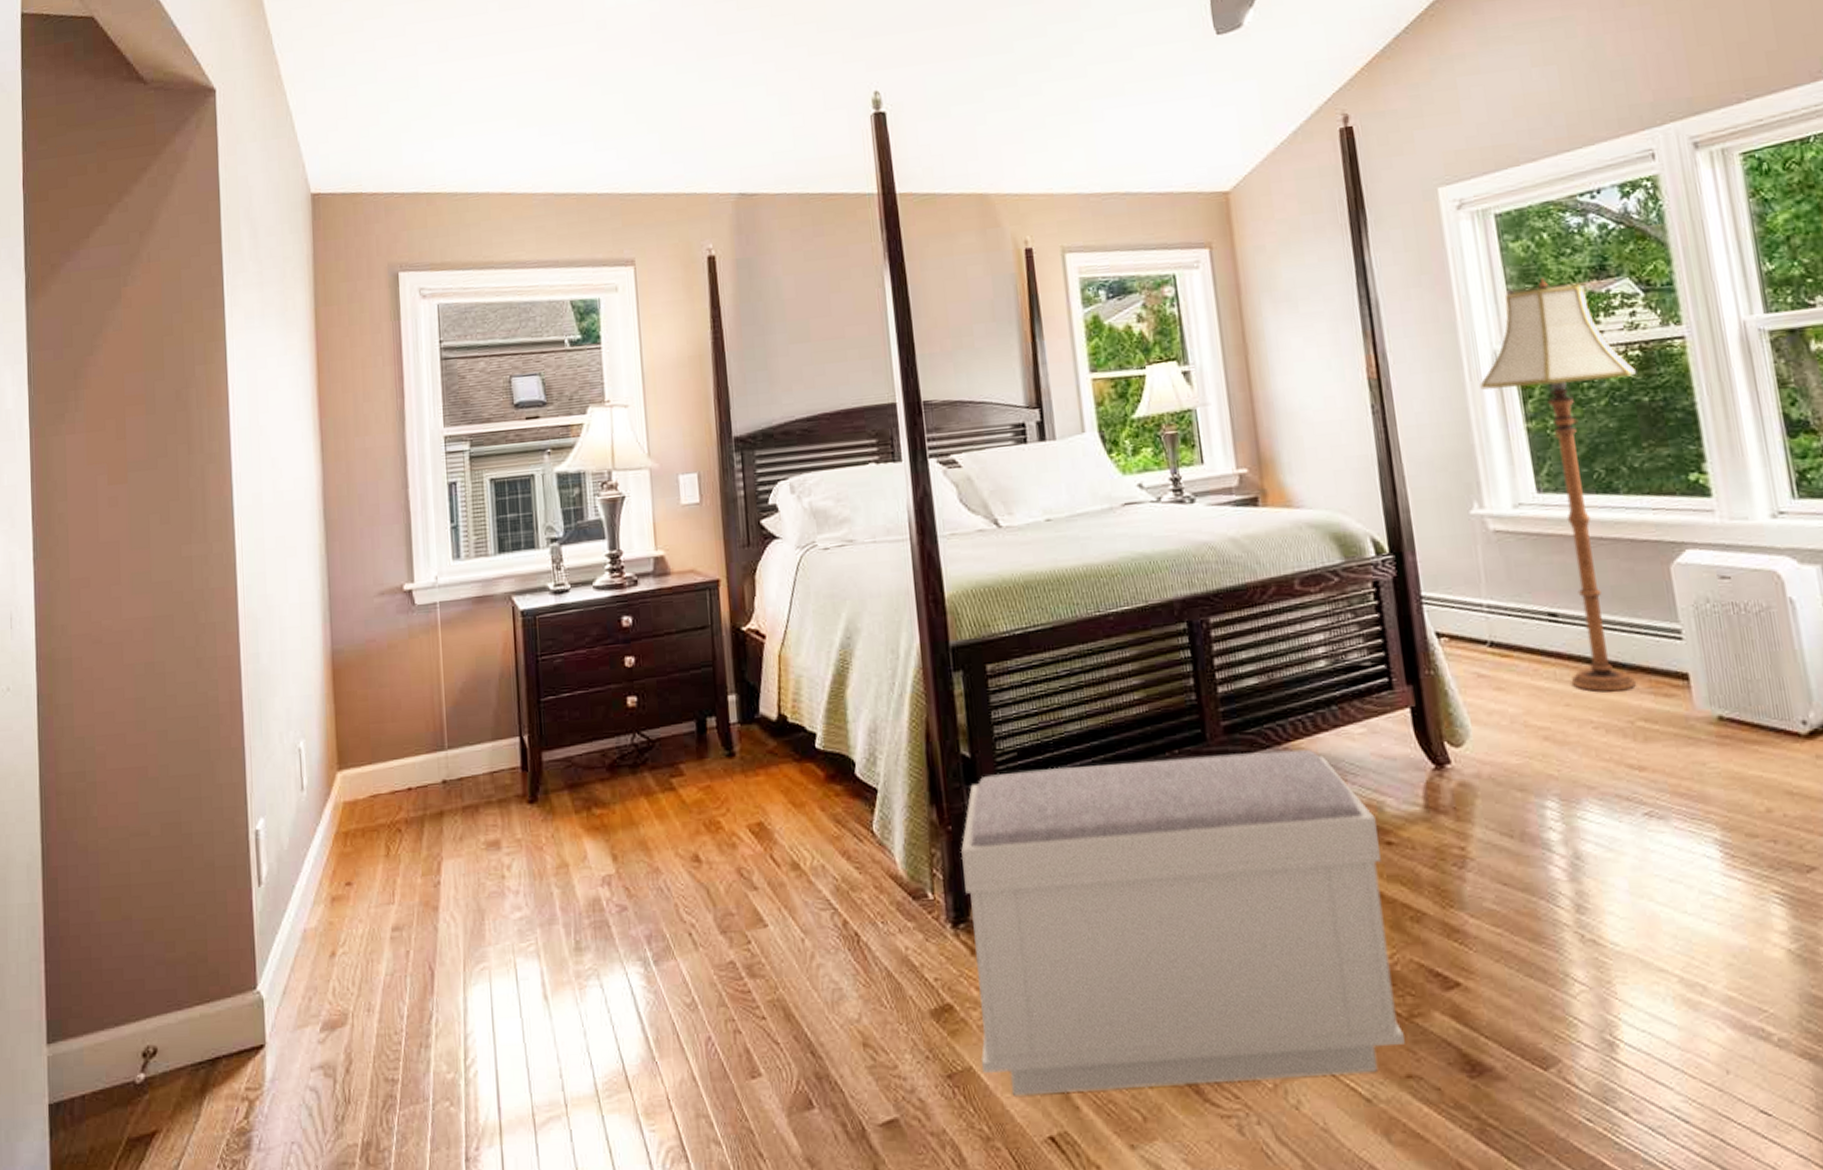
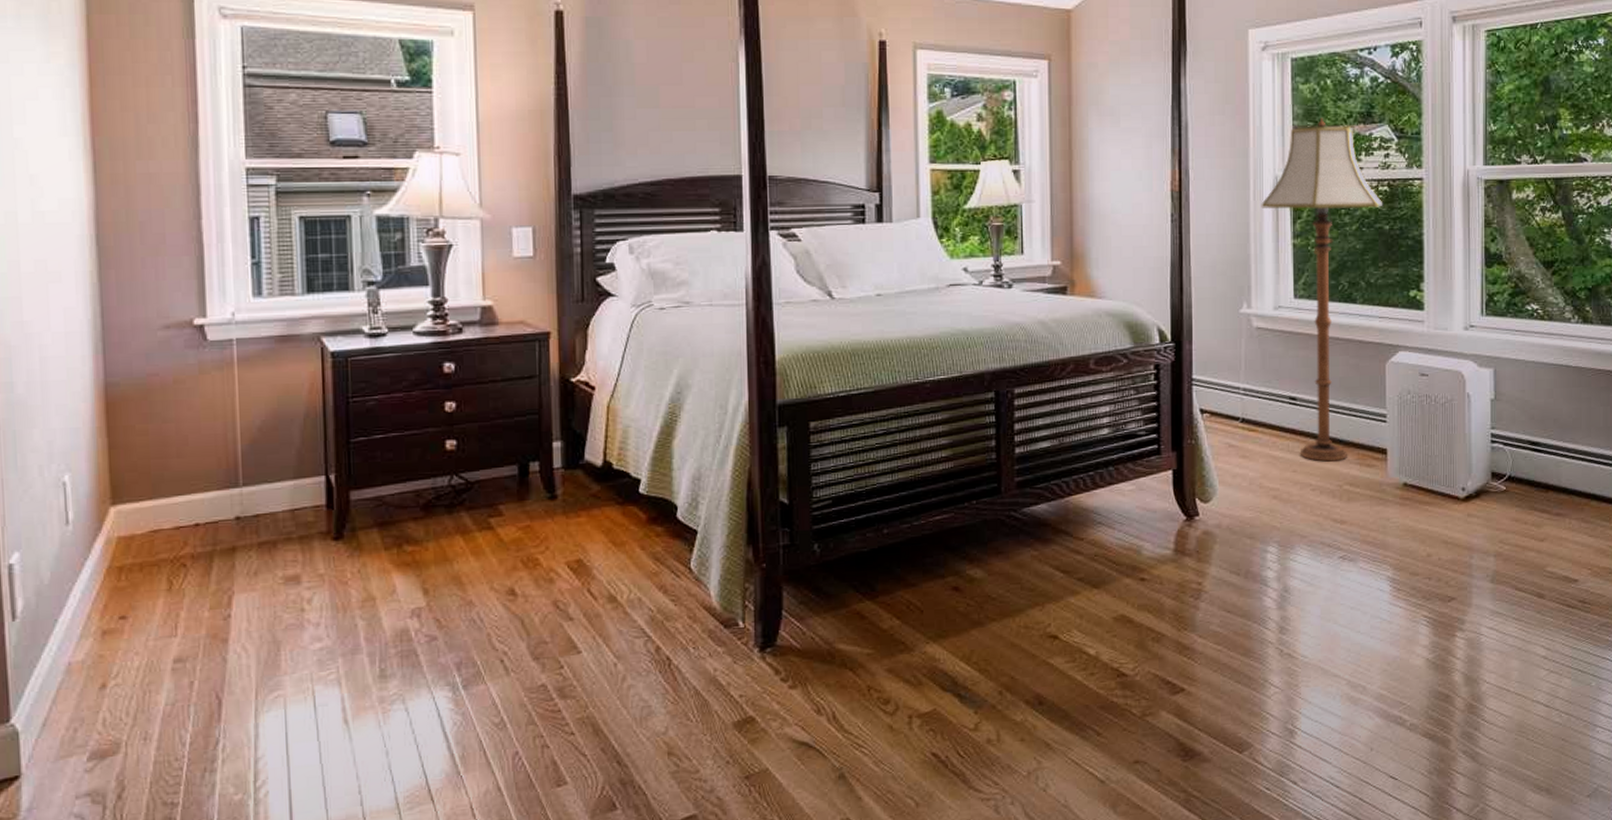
bench: present [960,749,1405,1096] -> none [772,502,1136,791]

